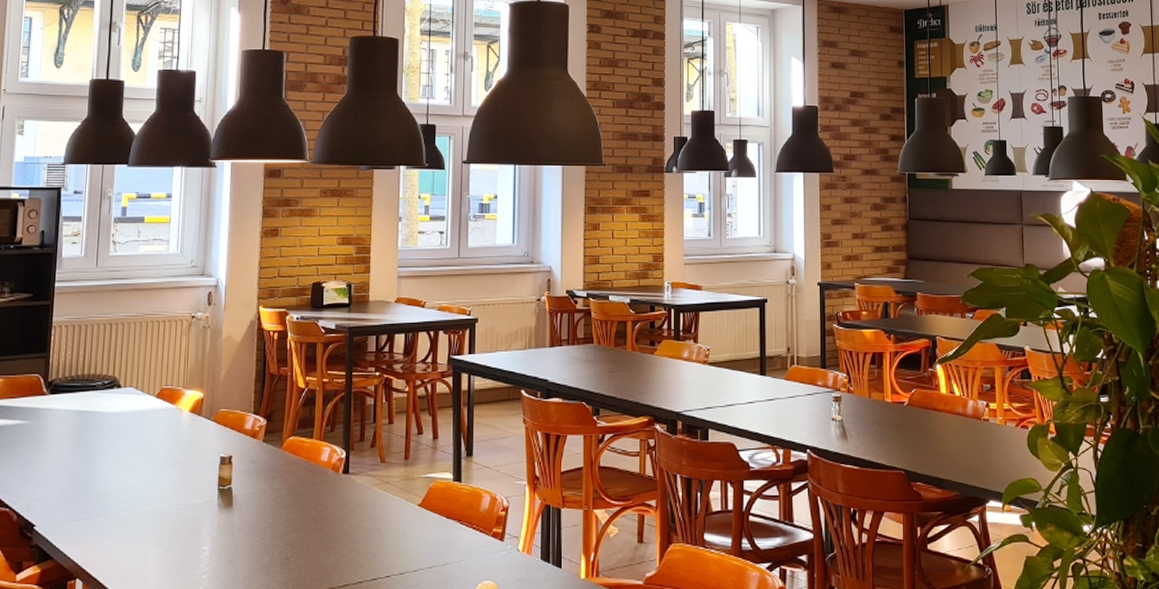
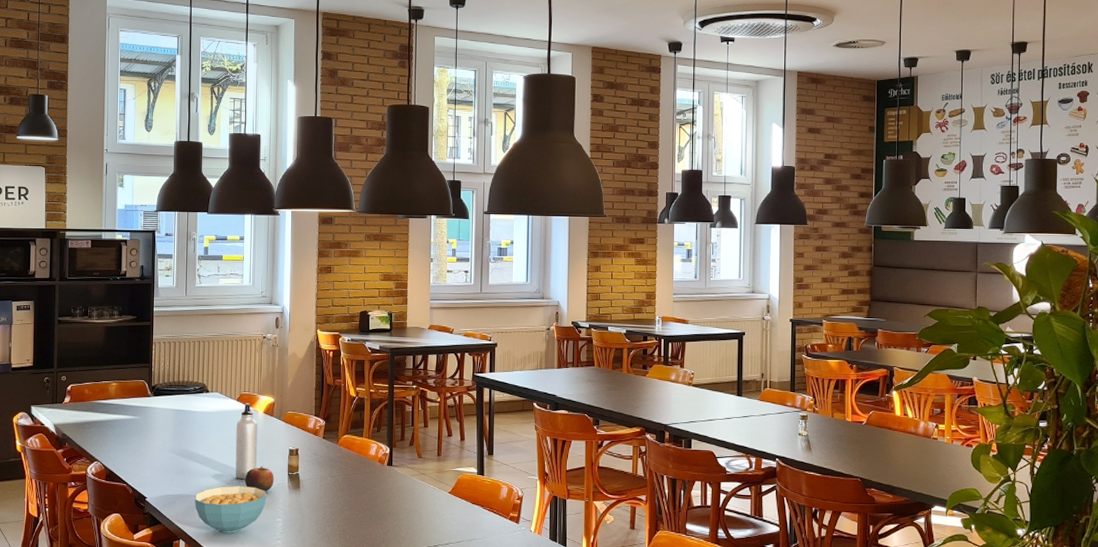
cereal bowl: none [97,505,191,568] -> present [194,485,267,533]
water bottle: none [150,400,182,497] -> present [235,403,258,479]
apple: none [162,479,200,512] -> present [244,466,274,492]

